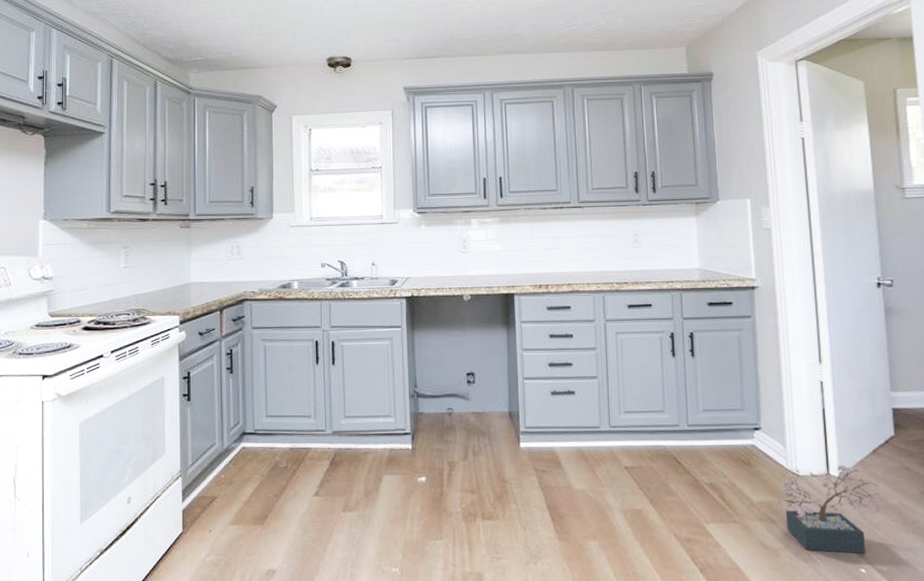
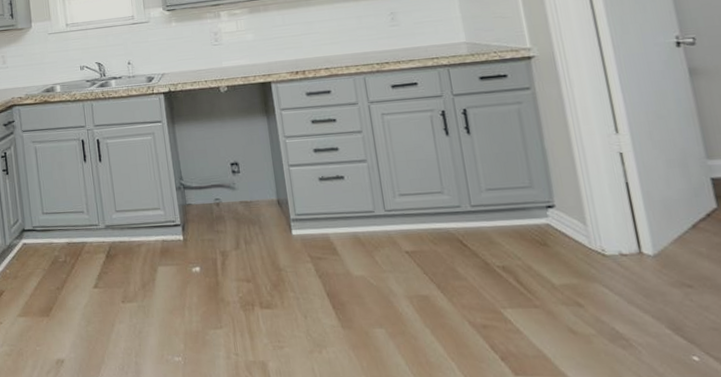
decorative plant: present [775,465,883,554] -> none [580,242,713,340]

